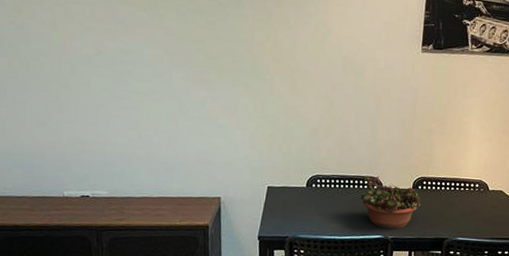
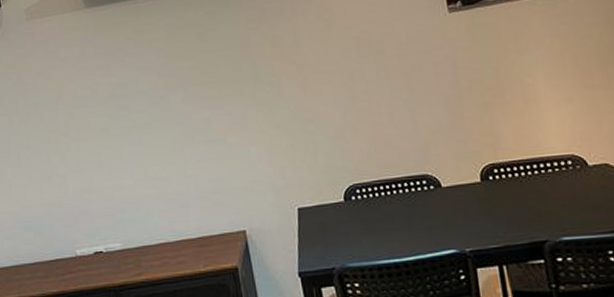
succulent planter: present [355,175,421,229] -> none [408,173,498,239]

